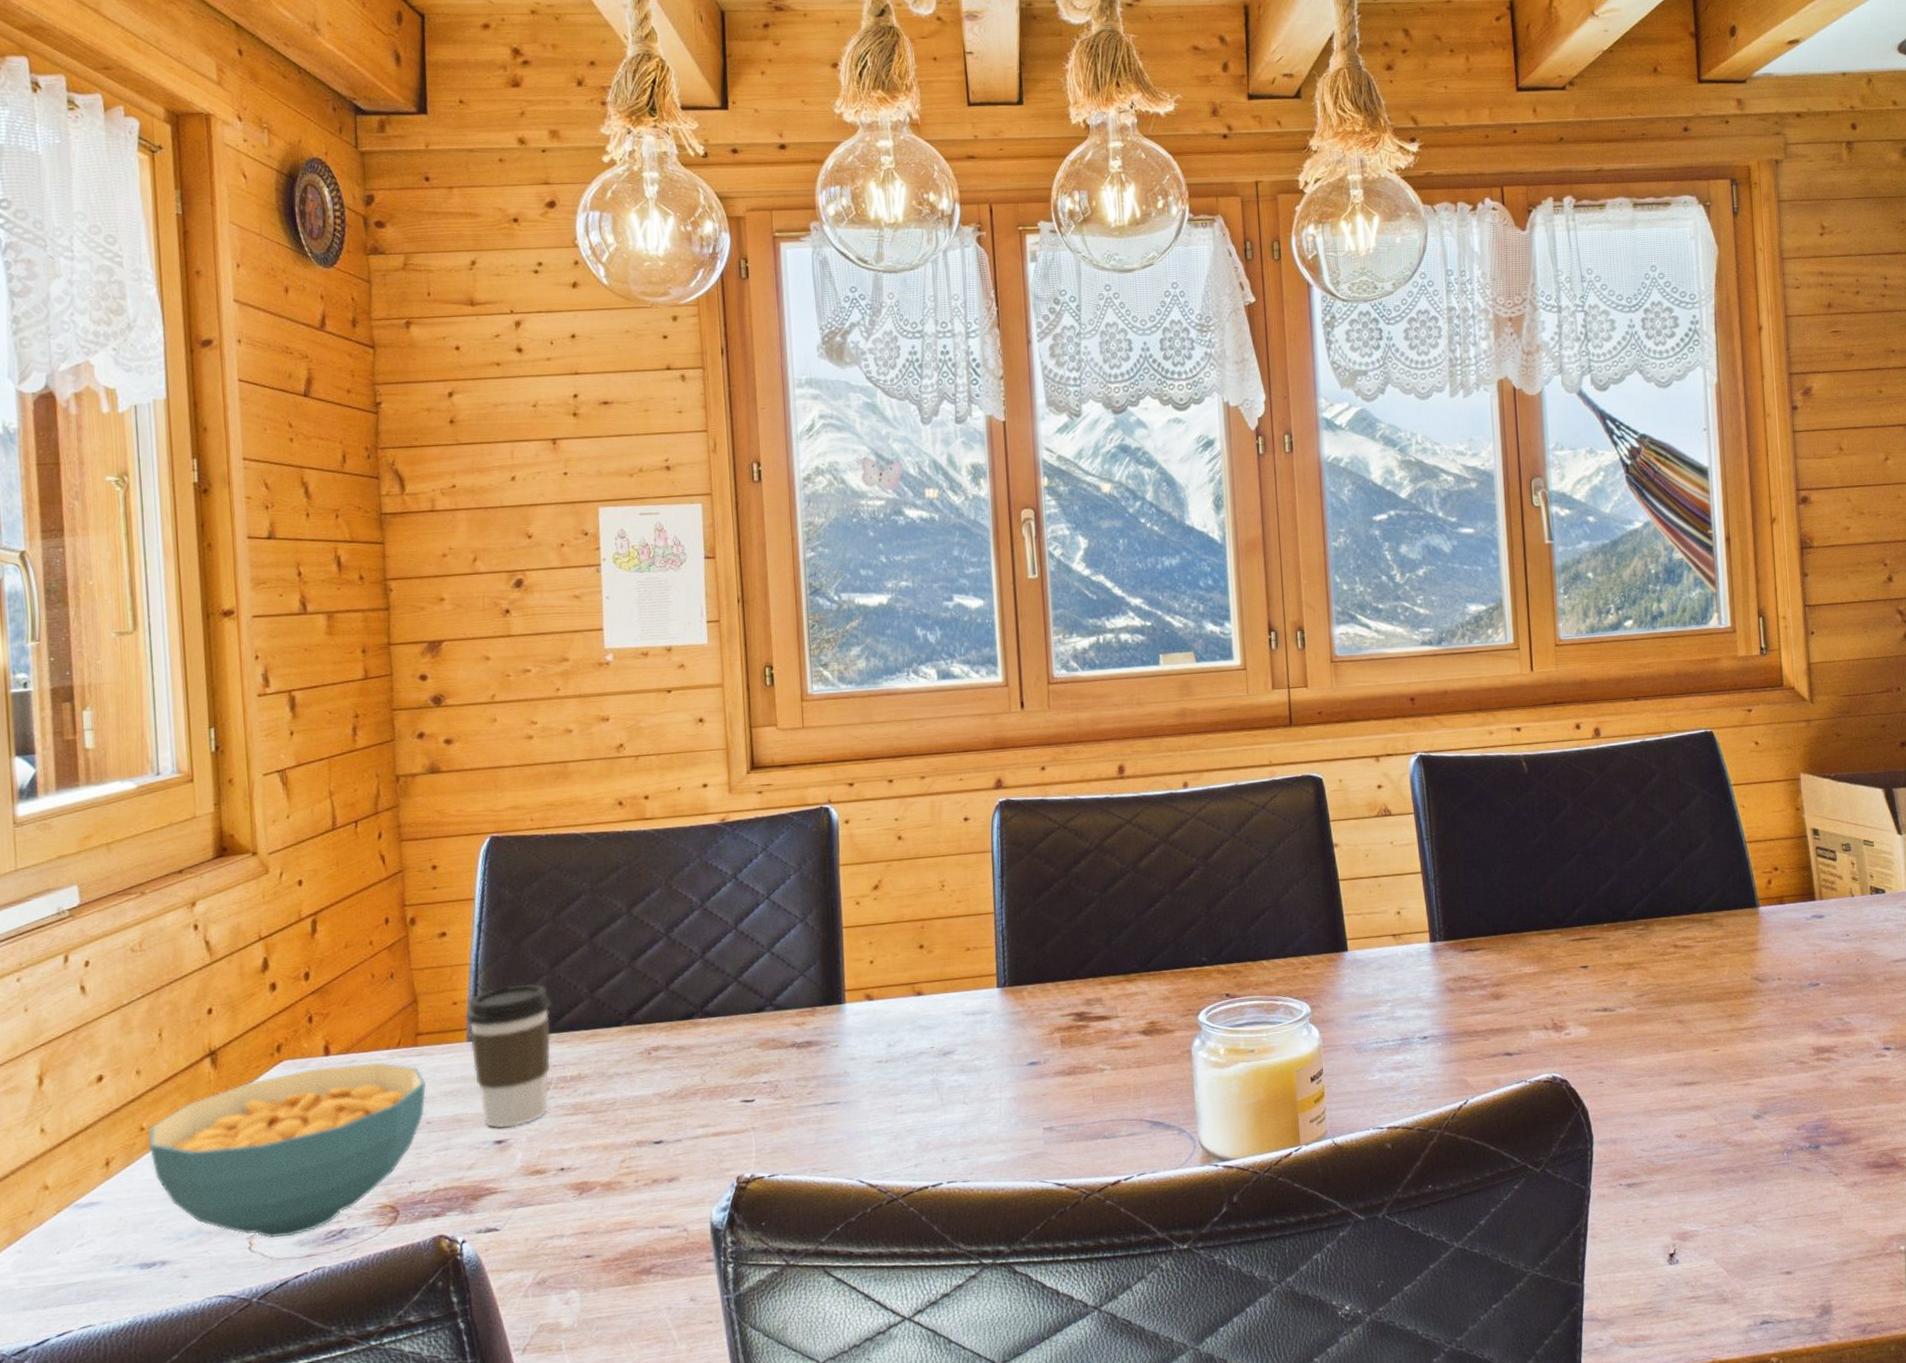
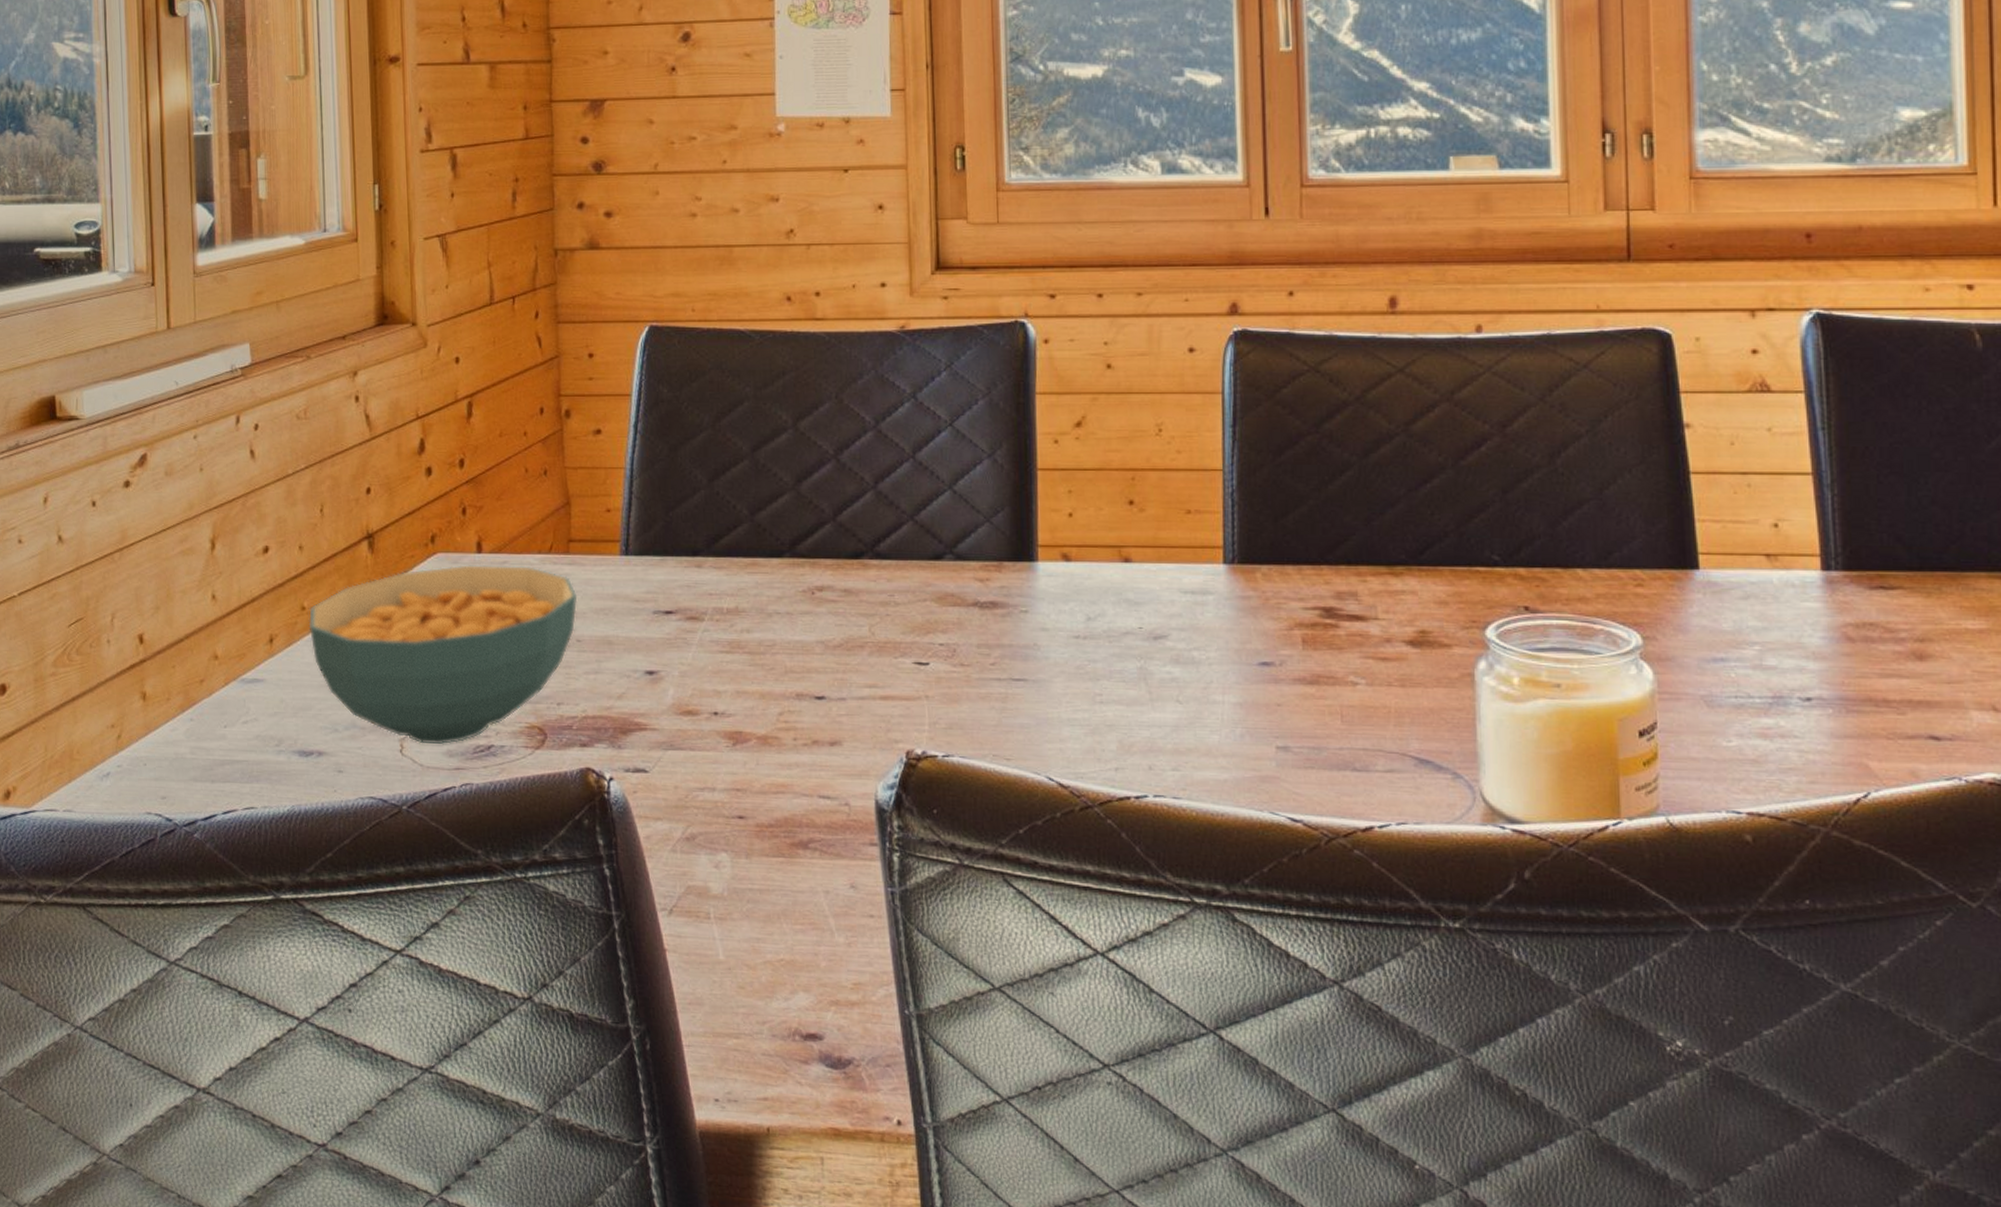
coffee cup: present [465,983,553,1128] -> none [618,496,710,658]

